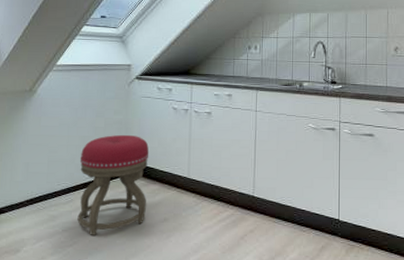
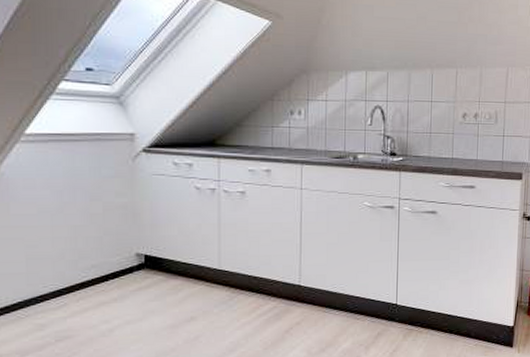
stool: present [77,134,149,235] -> none [71,221,168,343]

